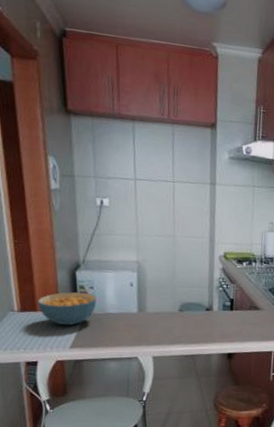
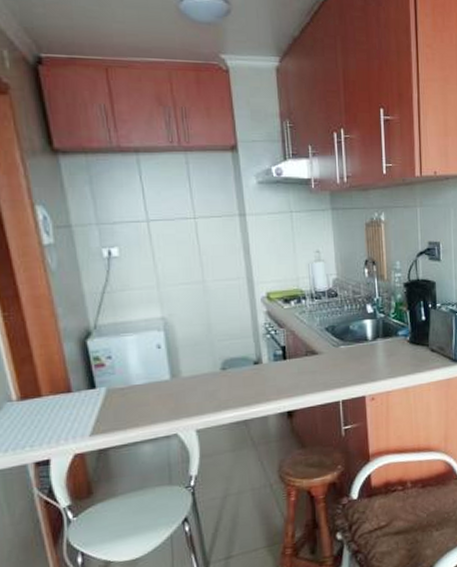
cereal bowl: present [37,291,96,326] -> none [41,364,117,409]

